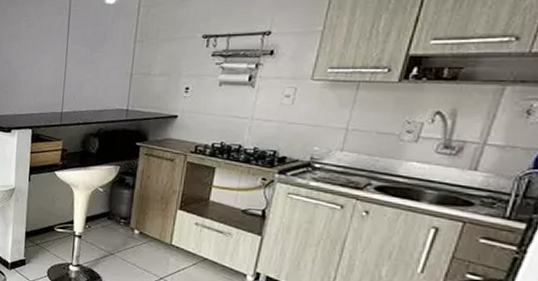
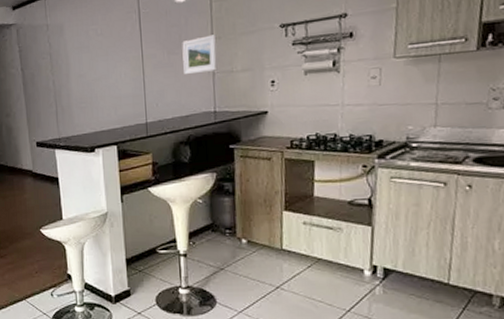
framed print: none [103,38,140,73] -> present [182,34,218,75]

